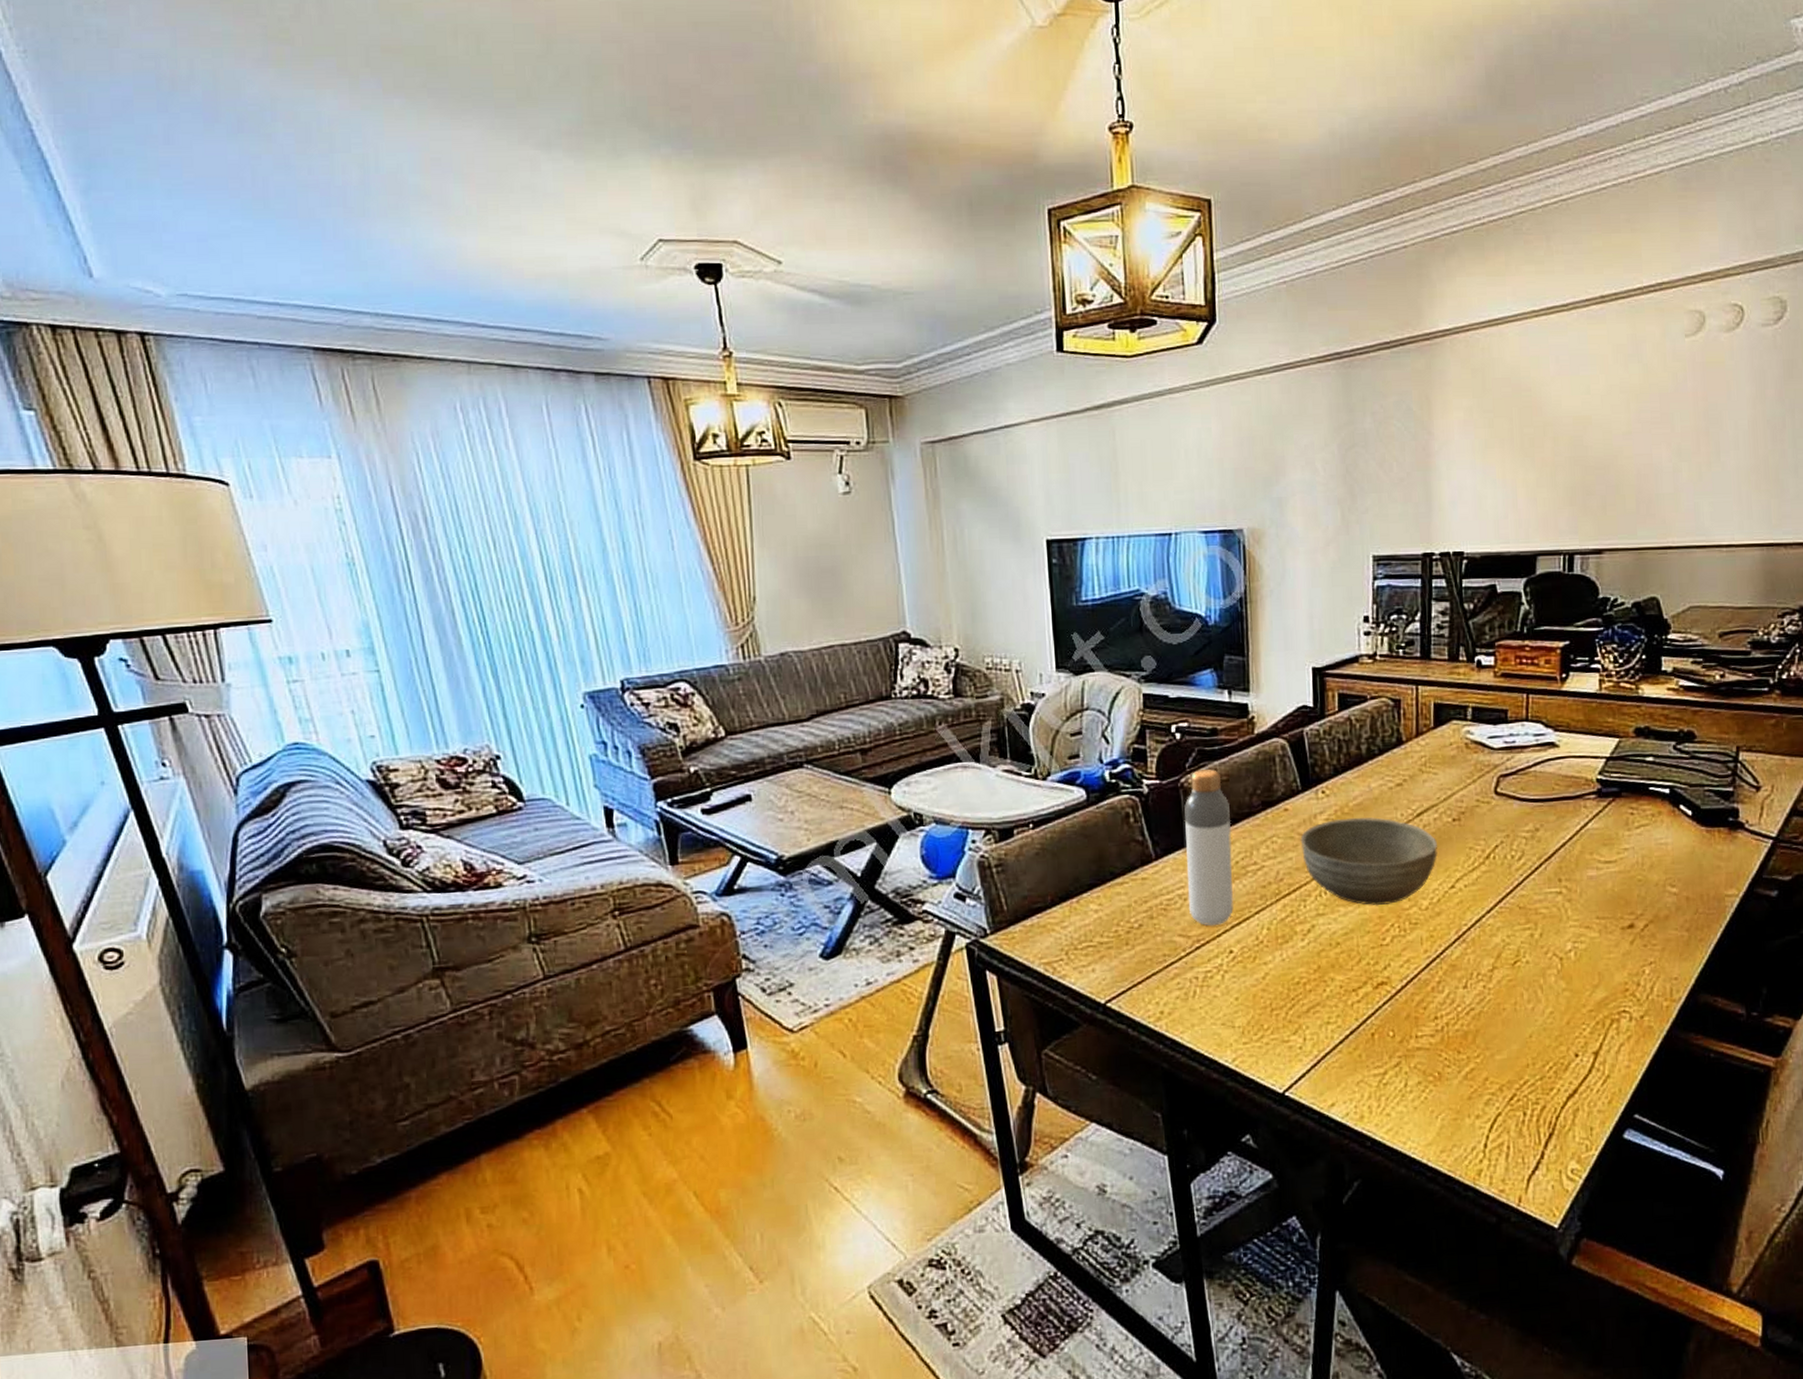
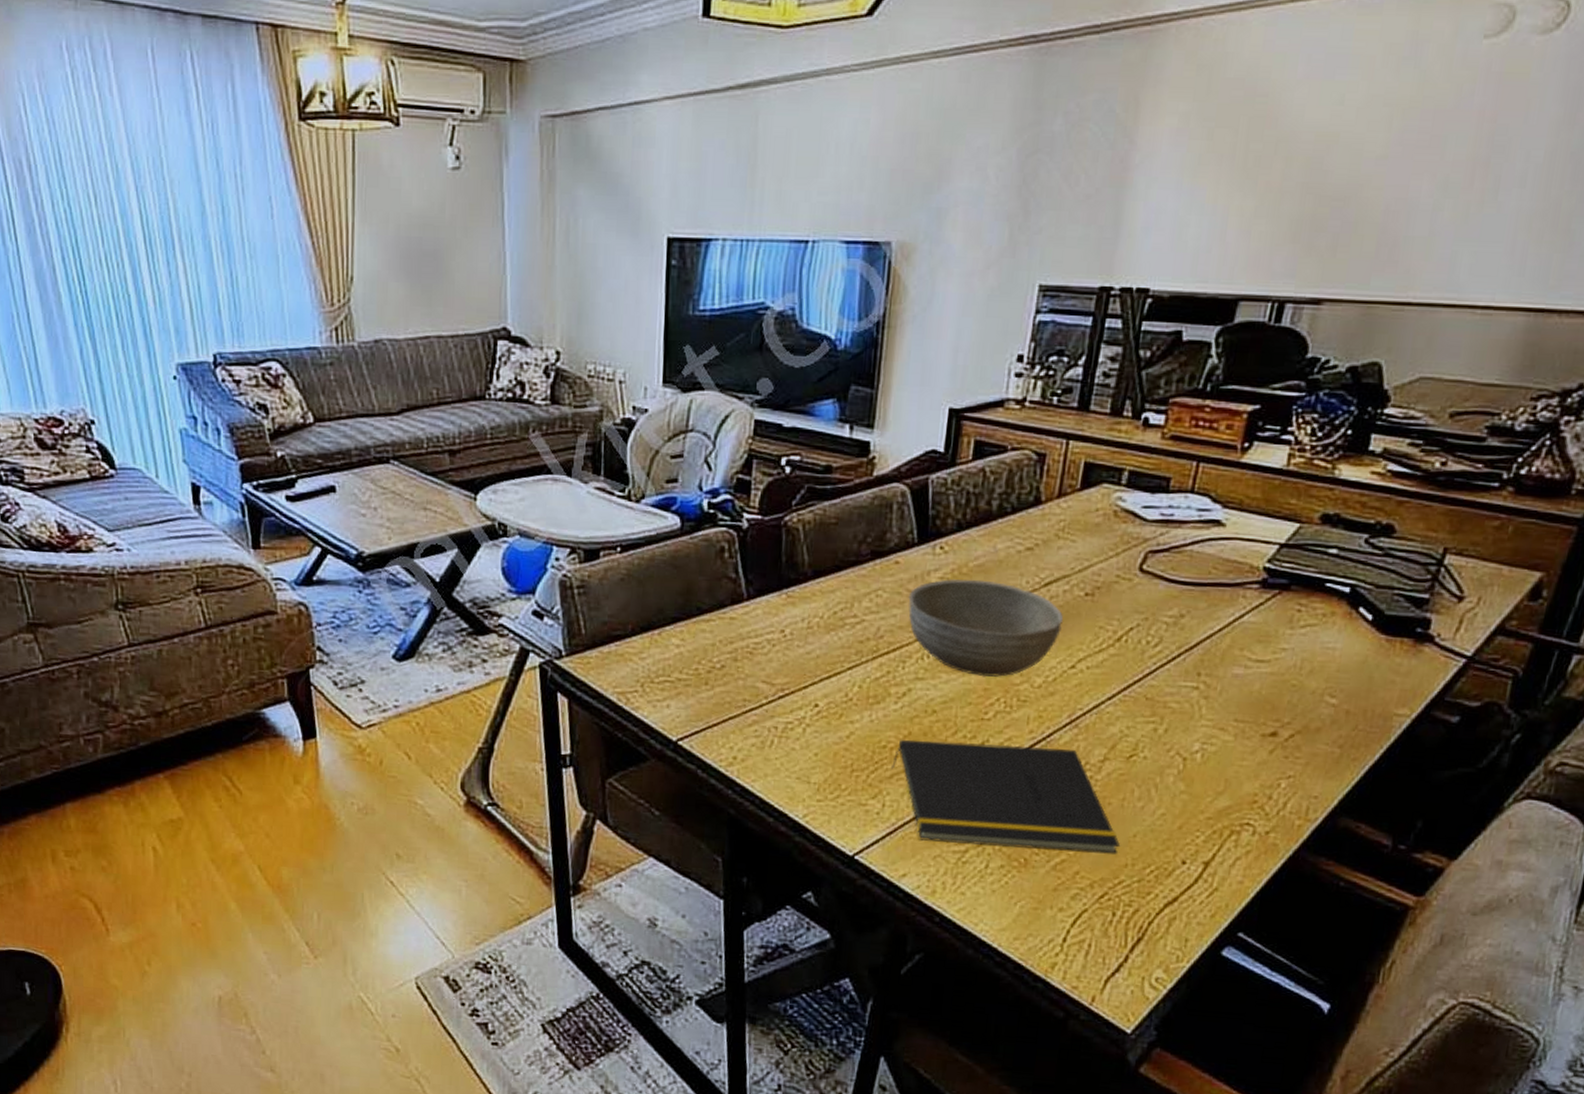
bottle: present [1184,769,1234,926] -> none [776,509,835,677]
notepad: none [1307,963,1520,1068] -> present [892,739,1121,854]

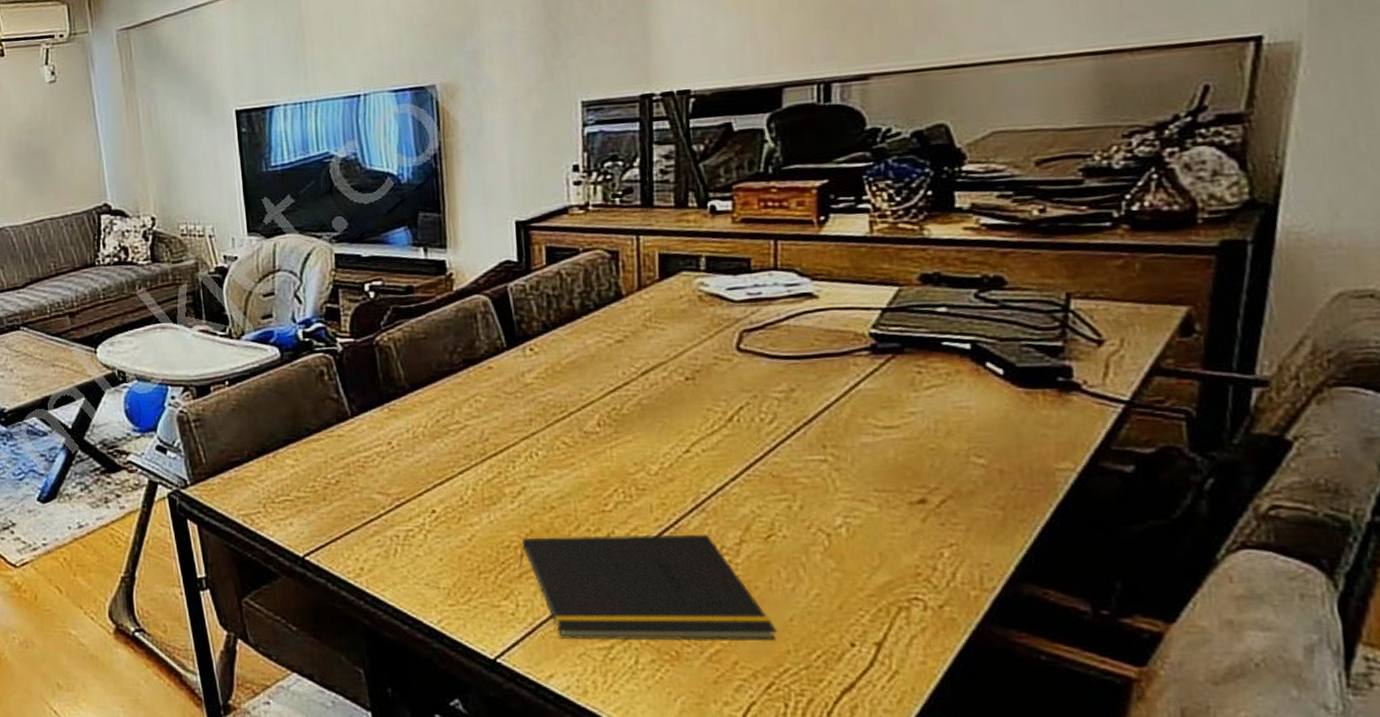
bowl: present [908,578,1063,677] -> none [506,375,668,470]

